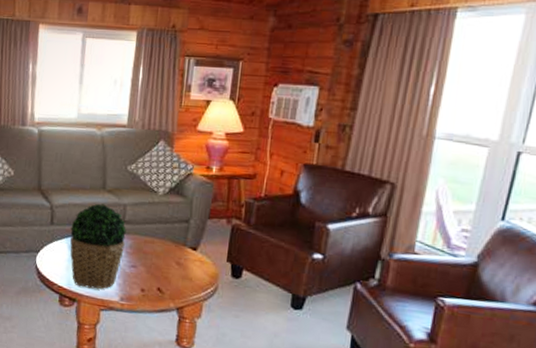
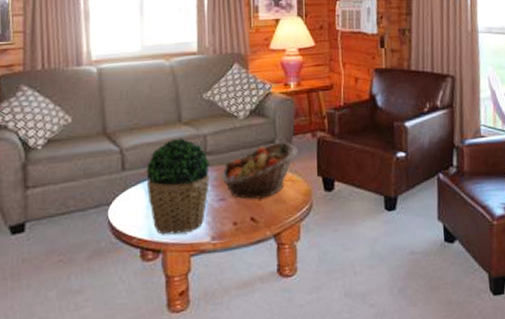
fruit basket: none [134,222,211,273] -> present [220,142,298,199]

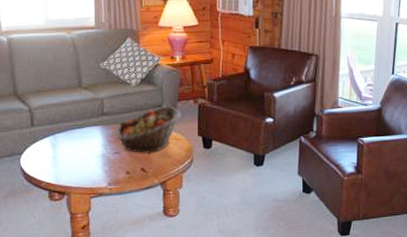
potted plant: present [146,138,210,235] -> none [52,100,106,180]

